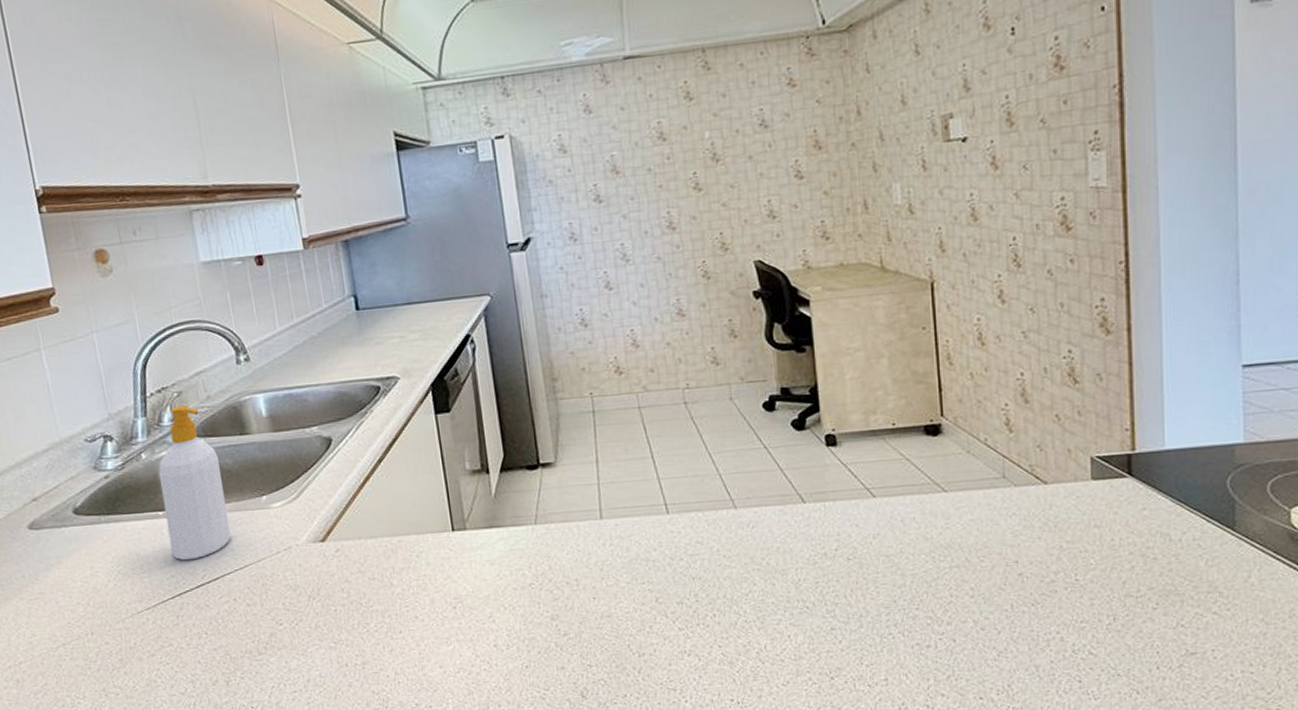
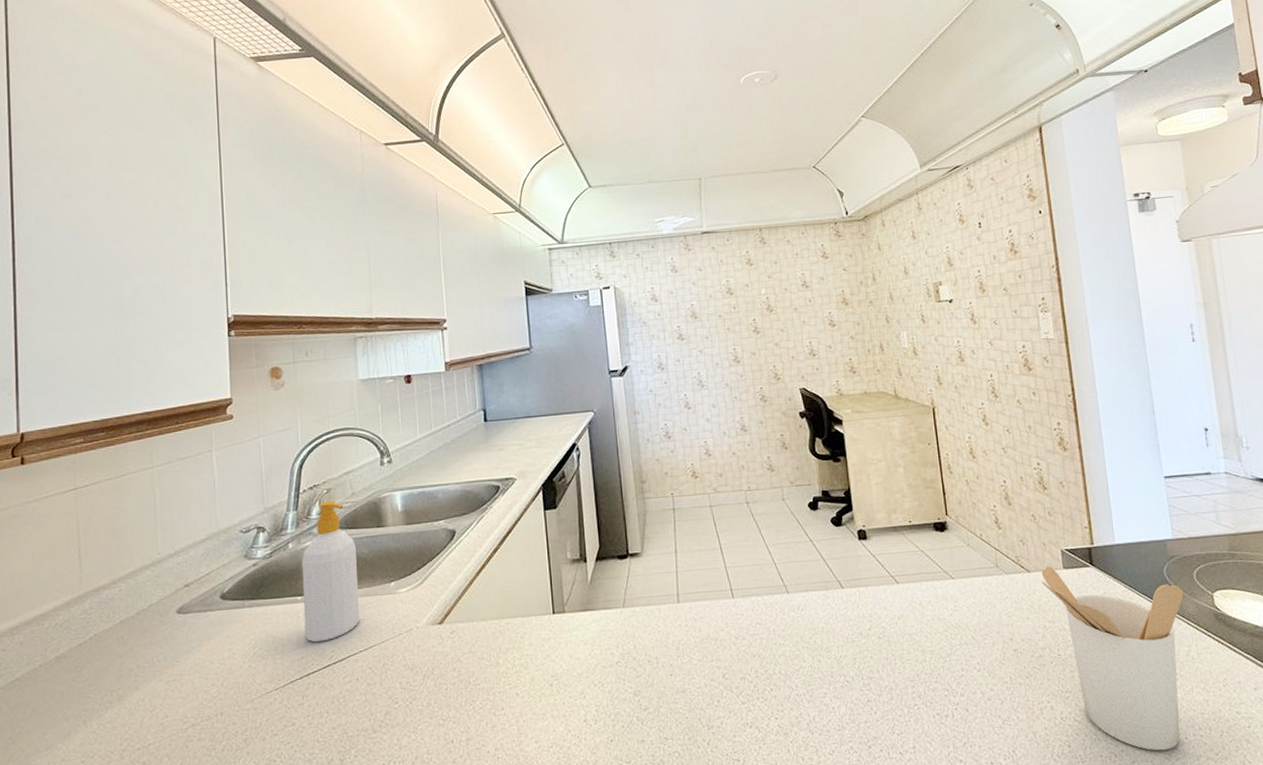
utensil holder: none [1060,476,1249,689] -> present [1041,565,1183,751]

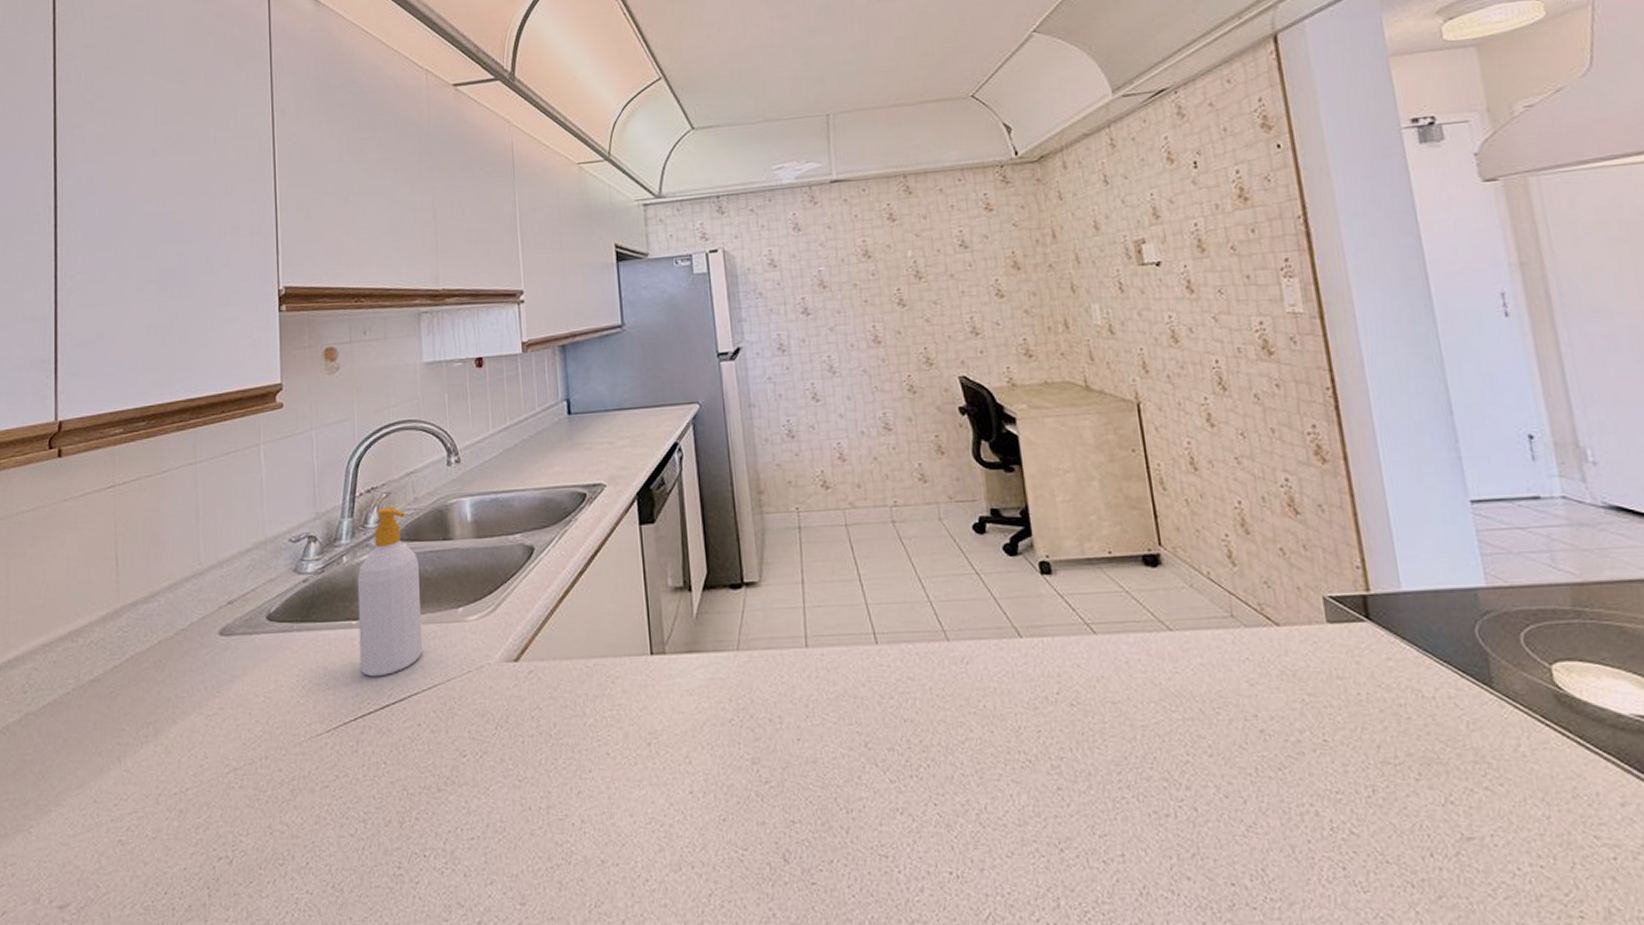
utensil holder: present [1041,565,1183,751] -> none [1295,617,1509,884]

